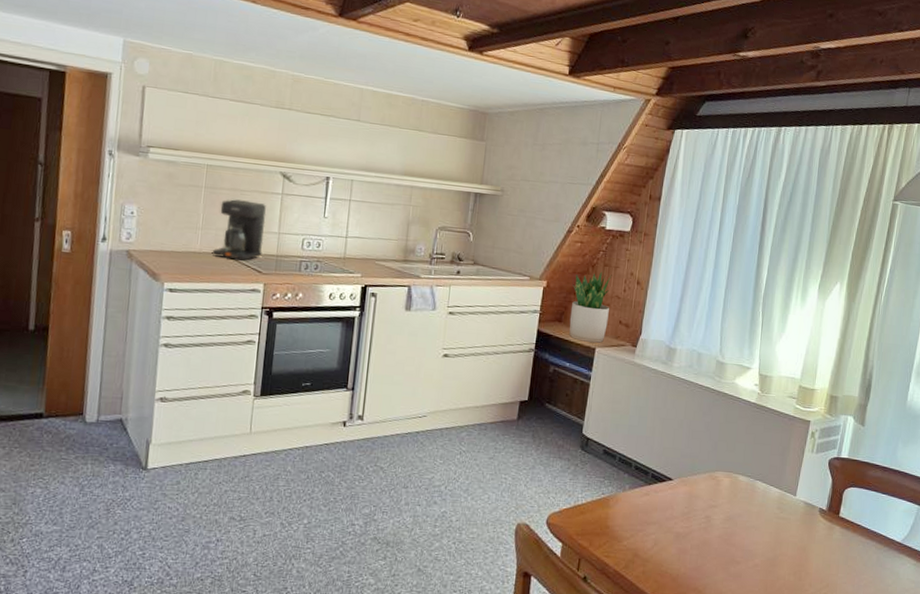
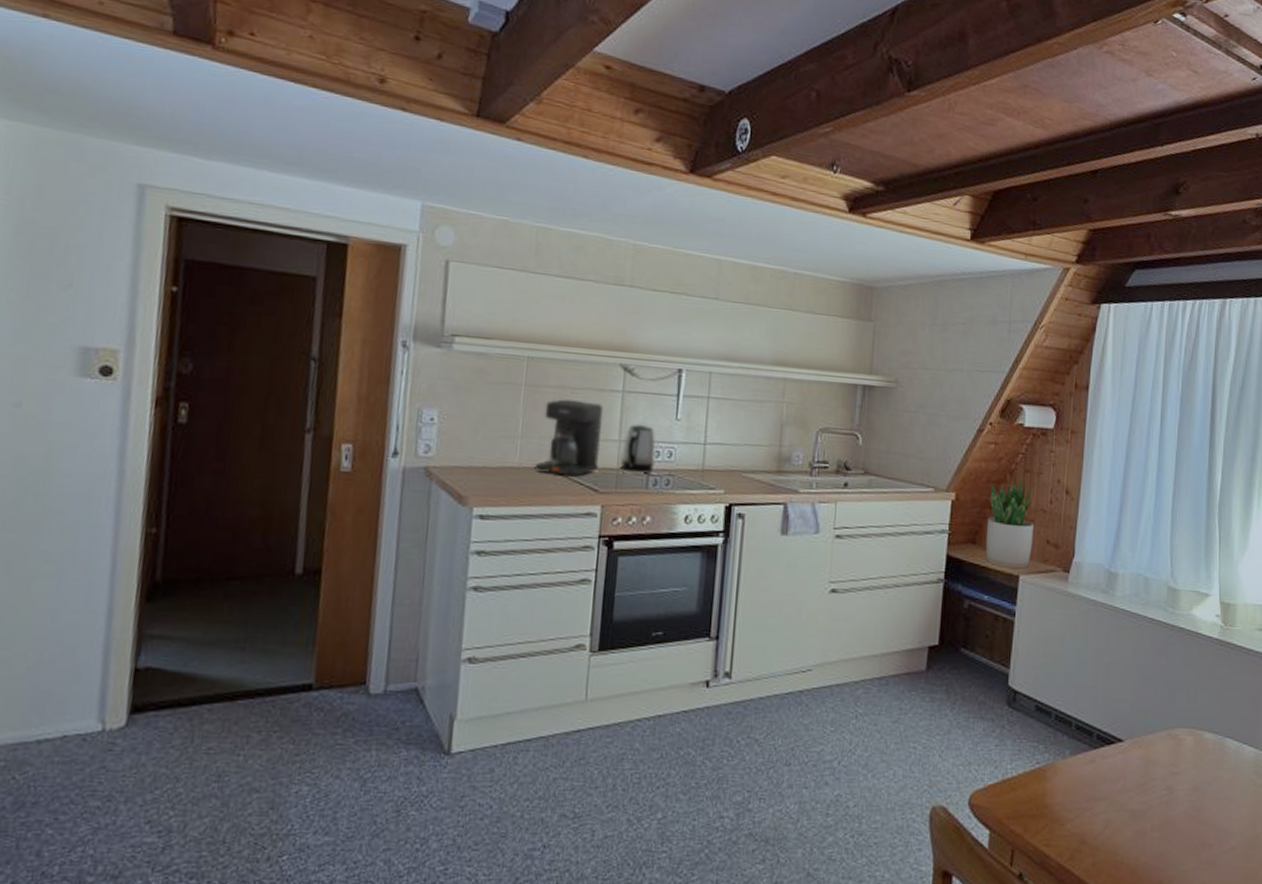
kettle: none [280,221,307,260] -> present [621,425,656,474]

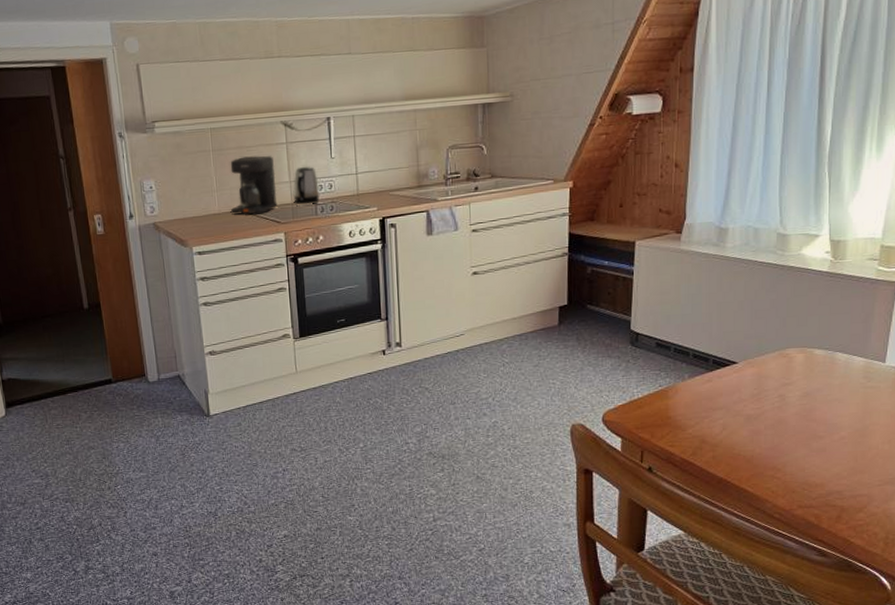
planter: present [985,480,1034,569] -> none [602,162,646,237]

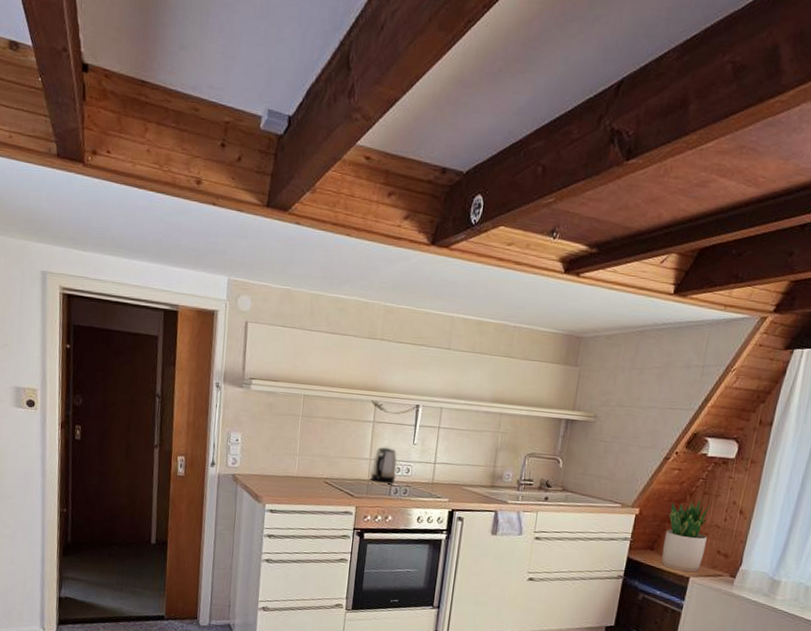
coffee maker: present [230,156,278,215] -> none [309,427,358,485]
planter: none [602,162,646,237] -> present [661,500,711,572]

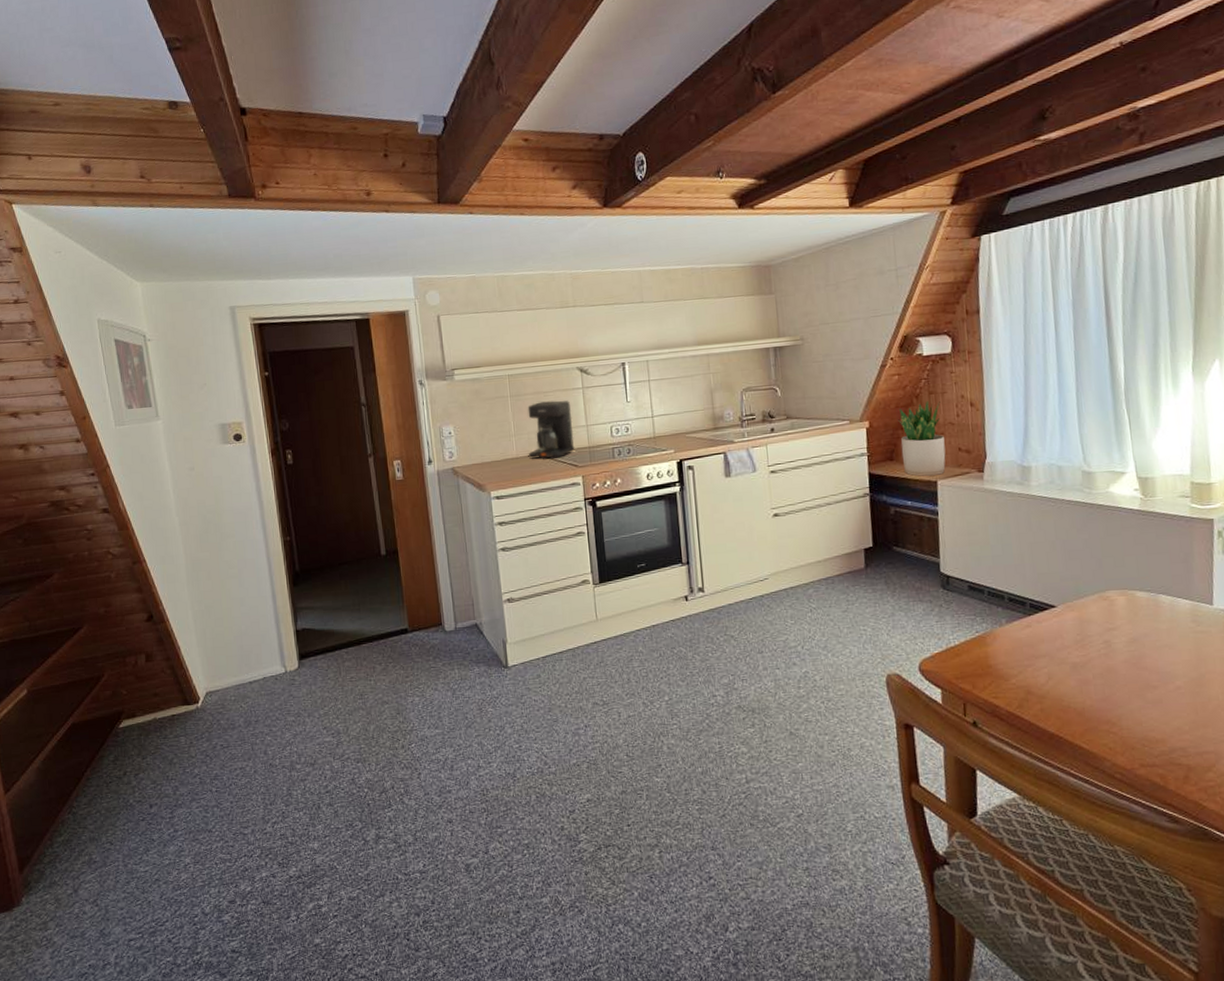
coffee maker: none [309,427,358,485] -> present [528,400,575,459]
kettle: present [371,447,397,485] -> none [590,411,617,449]

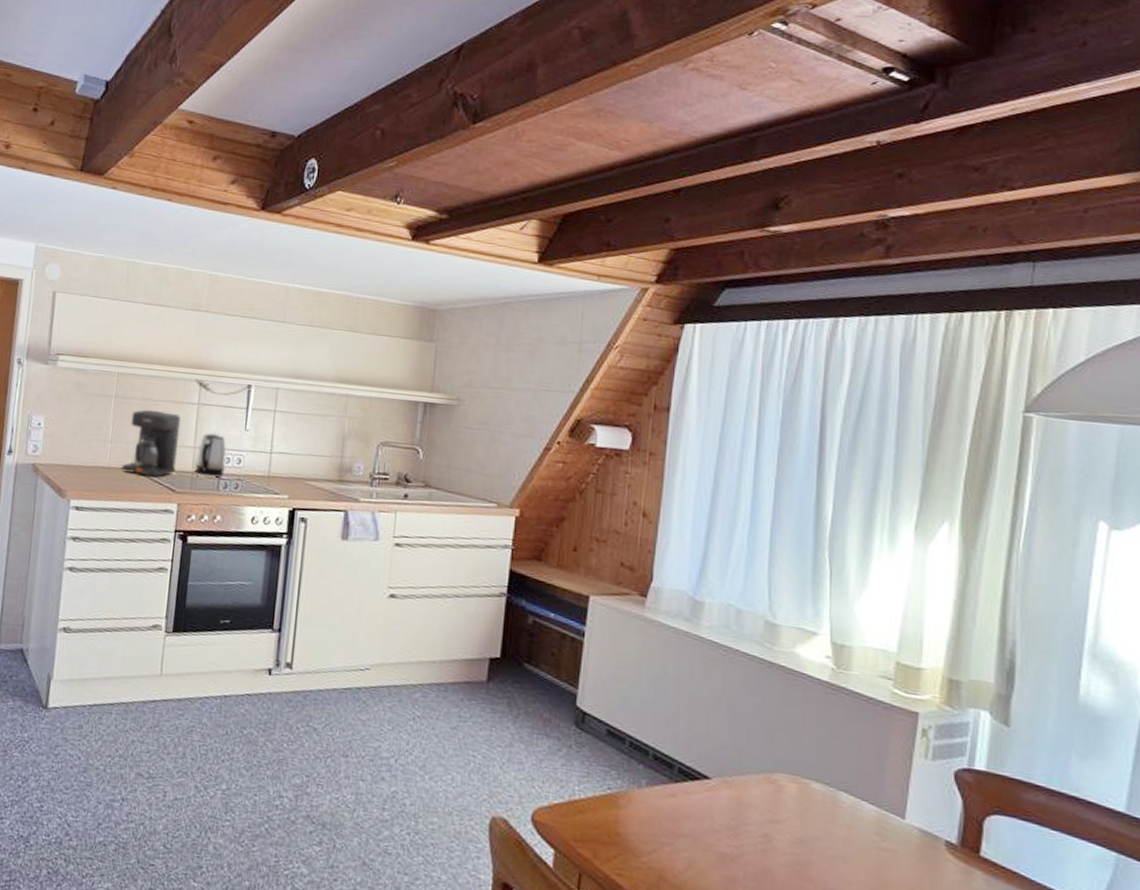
kettle: none [590,411,617,449] -> present [196,433,226,478]
planter: present [898,401,946,477] -> none [552,500,606,590]

